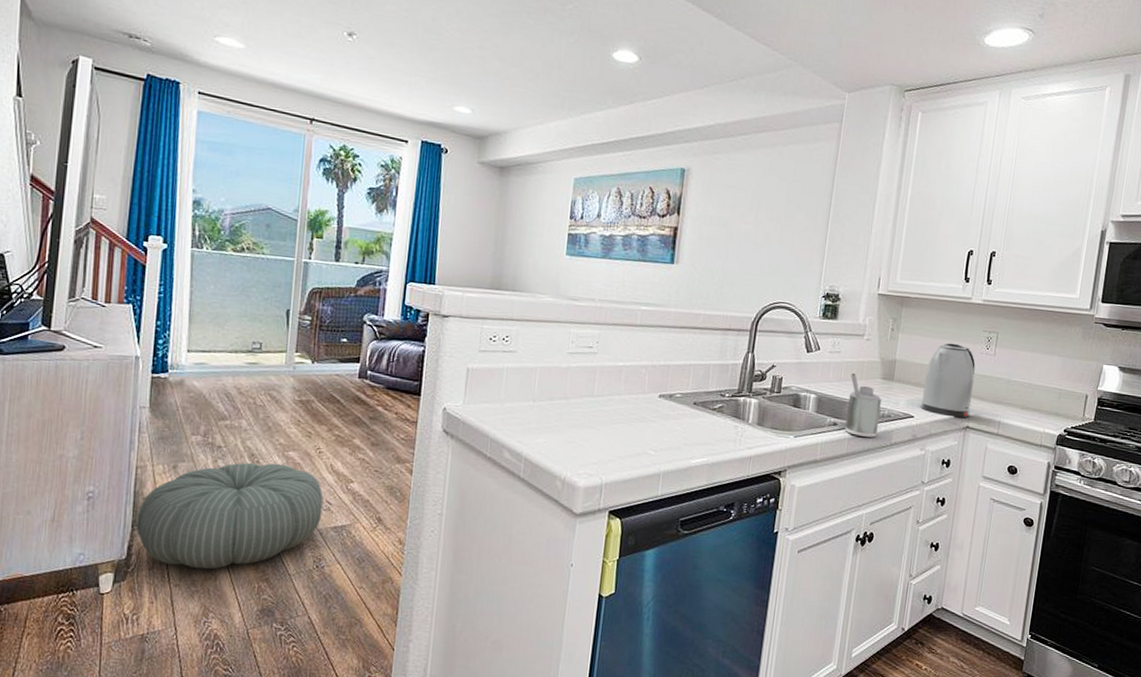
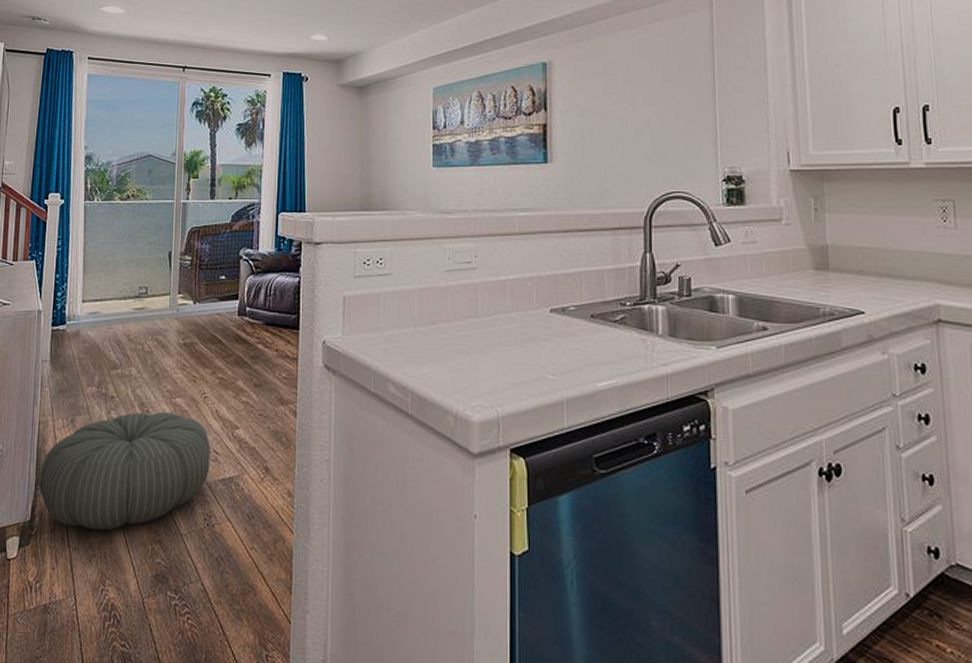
soap dispenser: present [845,372,882,439] -> none [773,265,821,343]
kettle: present [921,343,976,419] -> none [869,218,939,310]

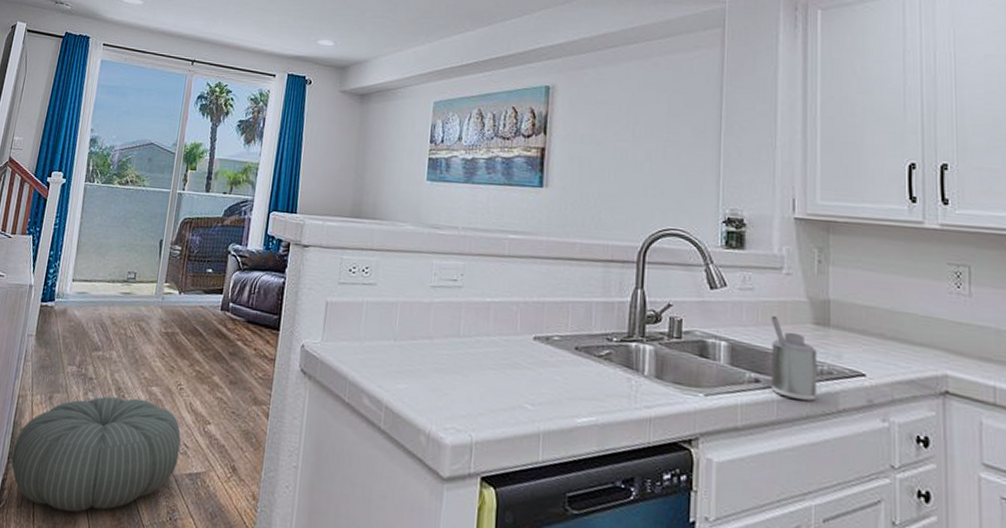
soap dispenser: none [773,265,821,343] -> present [771,315,817,402]

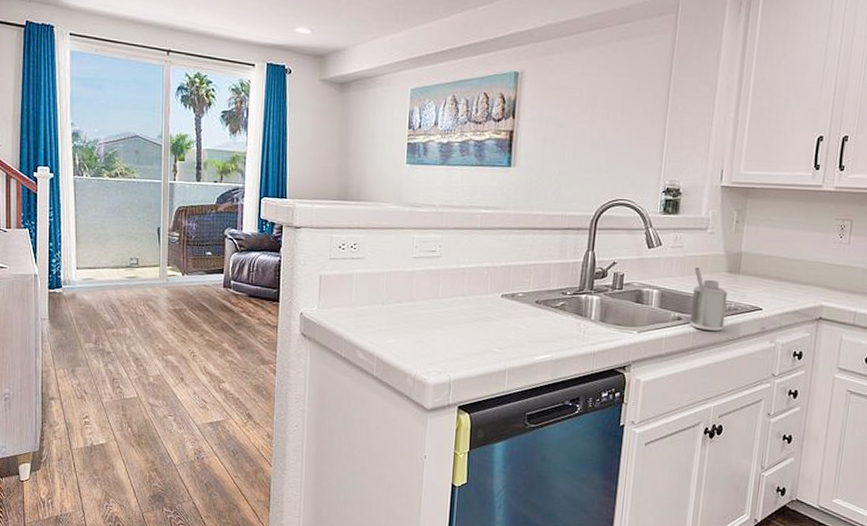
pouf: present [11,396,181,513] -> none [45,366,199,461]

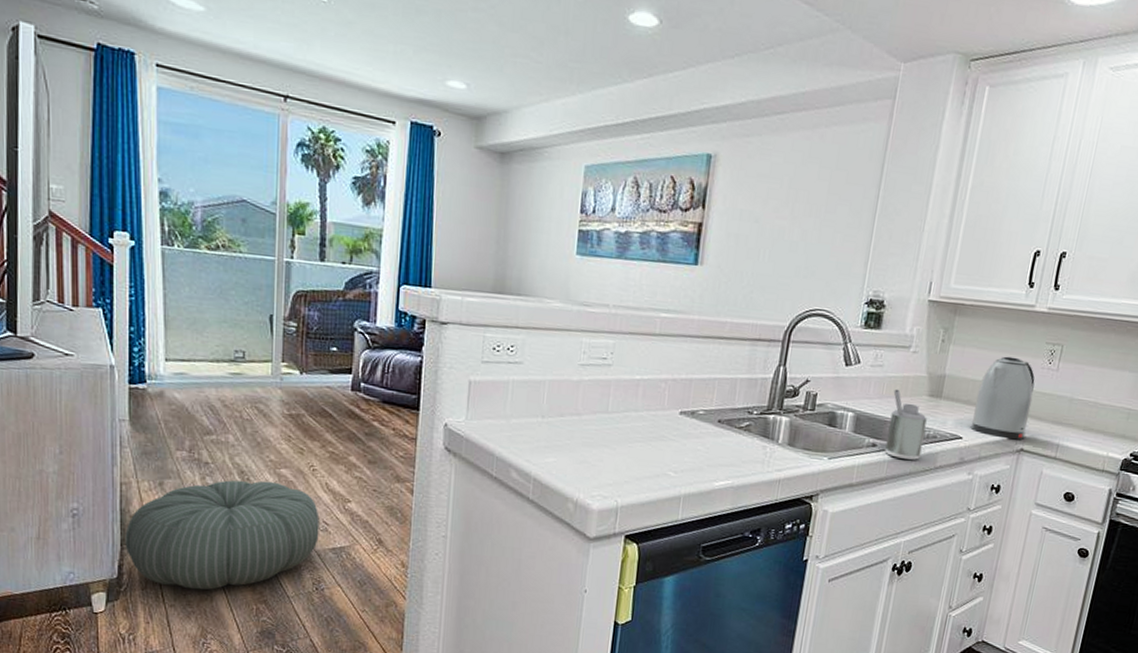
pouf: none [45,366,199,461] -> present [125,480,320,590]
kettle: none [769,233,828,310] -> present [971,356,1035,440]

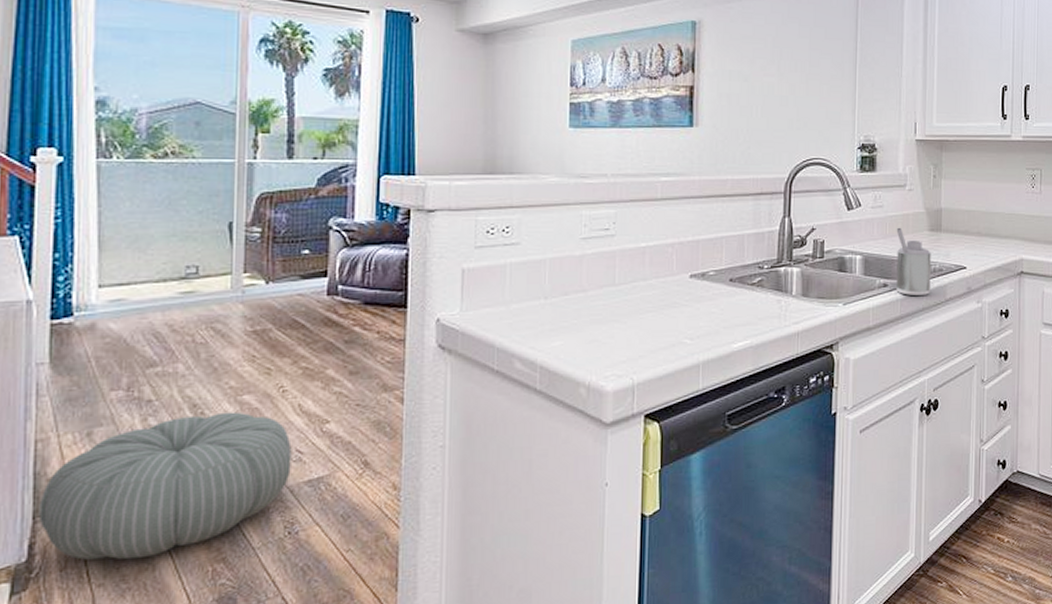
kettle: present [971,356,1035,440] -> none [972,185,1024,264]

